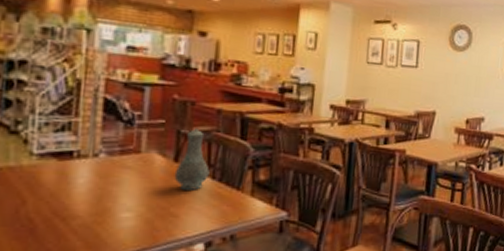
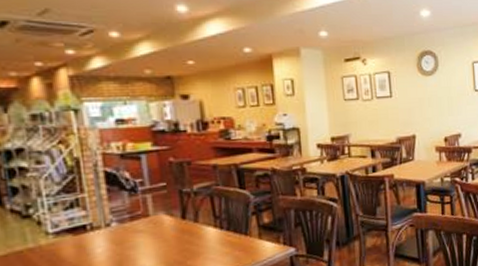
vase: present [174,128,210,190] -> none [184,185,217,244]

